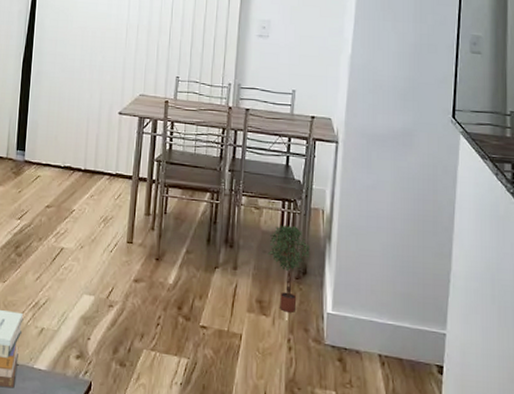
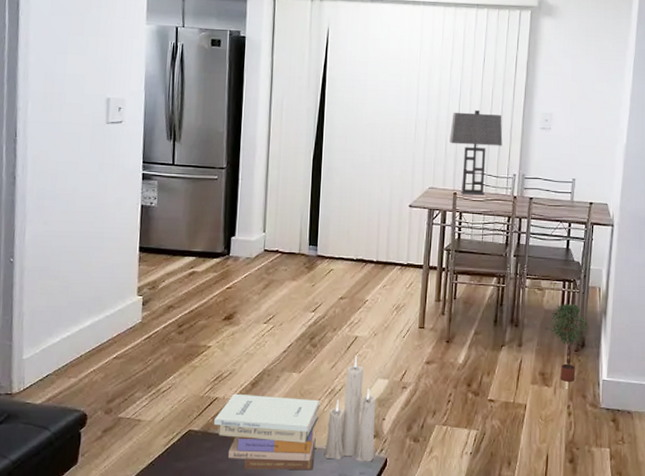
candle: none [26,268,82,385] -> present [324,355,377,462]
table lamp: none [161,15,217,105] -> present [449,109,503,196]

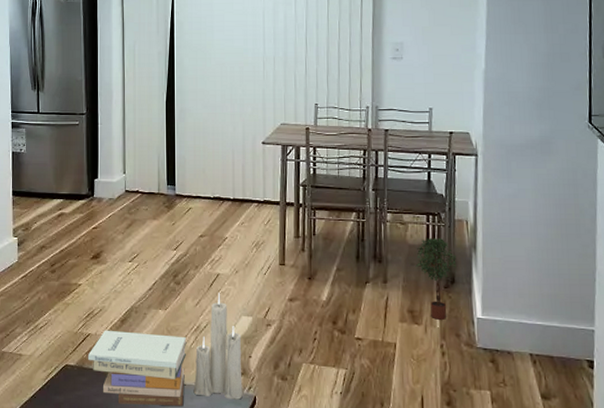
table lamp: present [449,109,503,196] -> none [298,43,353,130]

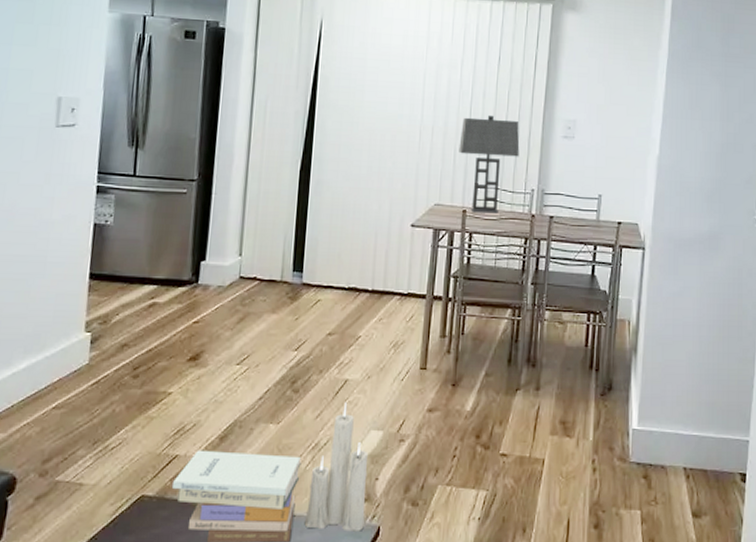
table lamp: none [298,43,353,130] -> present [459,114,520,214]
potted tree: present [415,237,456,320] -> none [571,339,615,431]

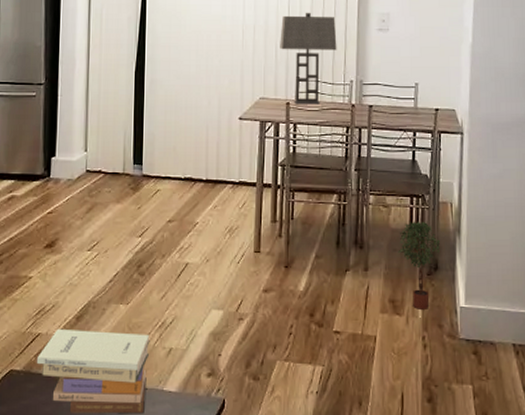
candle: present [304,402,369,532] -> none [156,284,212,404]
potted tree: none [571,339,615,431] -> present [398,221,440,309]

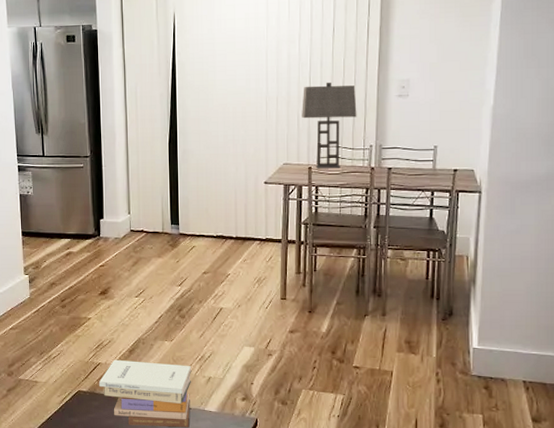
potted tree: present [398,221,440,309] -> none [414,272,455,350]

